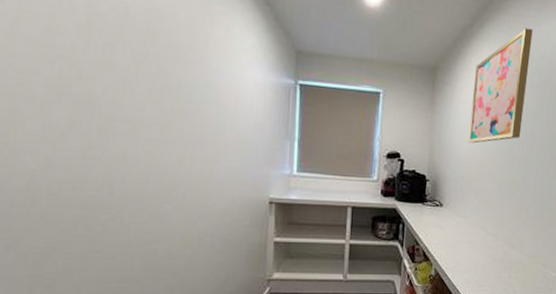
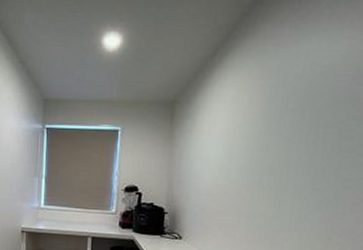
wall art: present [468,27,533,144] -> none [210,49,288,175]

